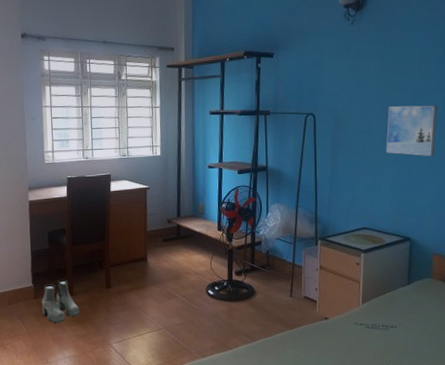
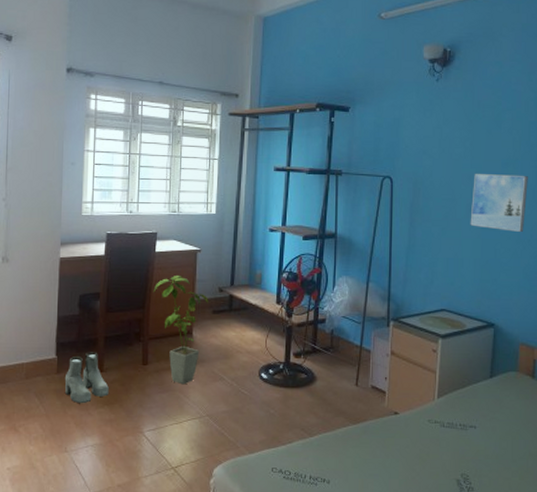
house plant: none [111,211,159,303] -> present [153,276,208,385]

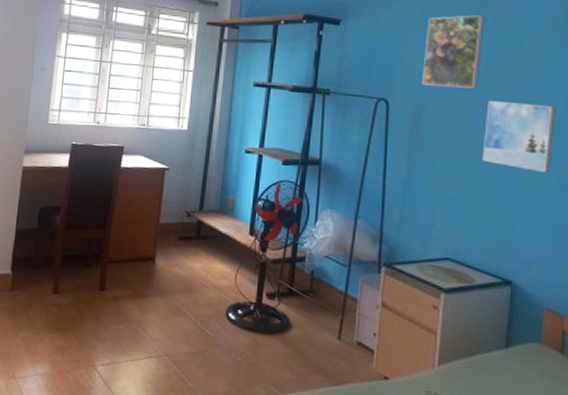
boots: present [64,352,109,404] -> none [17,270,63,327]
house plant: present [153,276,208,385] -> none [116,194,175,317]
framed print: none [420,100,471,164] -> present [422,15,485,89]

